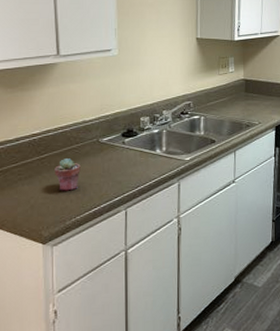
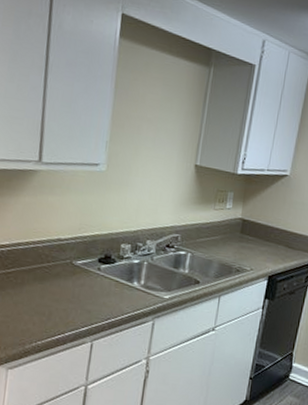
potted succulent: present [55,158,81,191] -> none [20,277,49,313]

